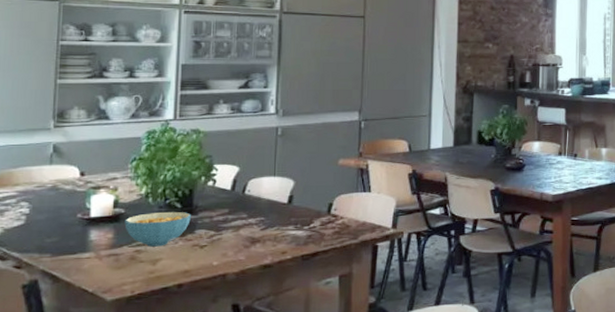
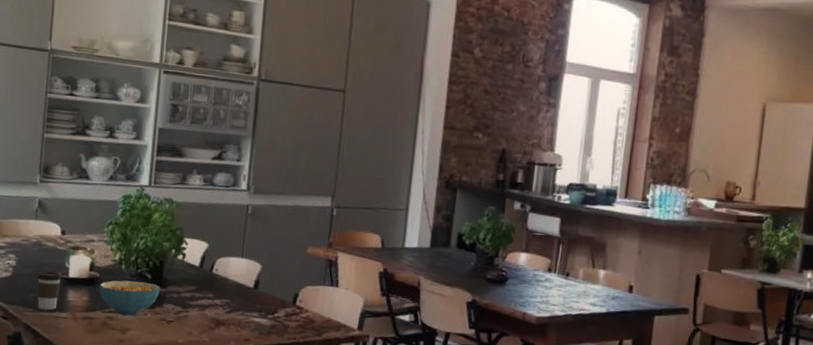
coffee cup: none [54,214,83,254] -> present [37,271,62,311]

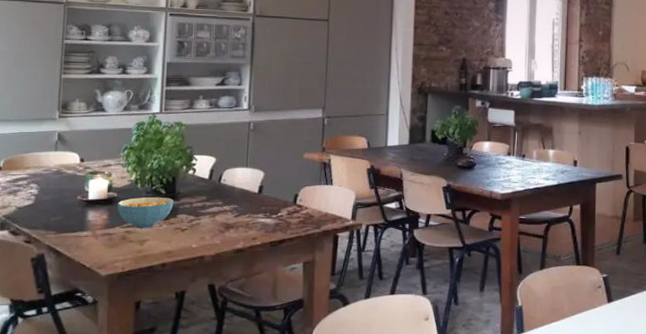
coffee cup: present [37,271,62,311] -> none [58,196,82,231]

